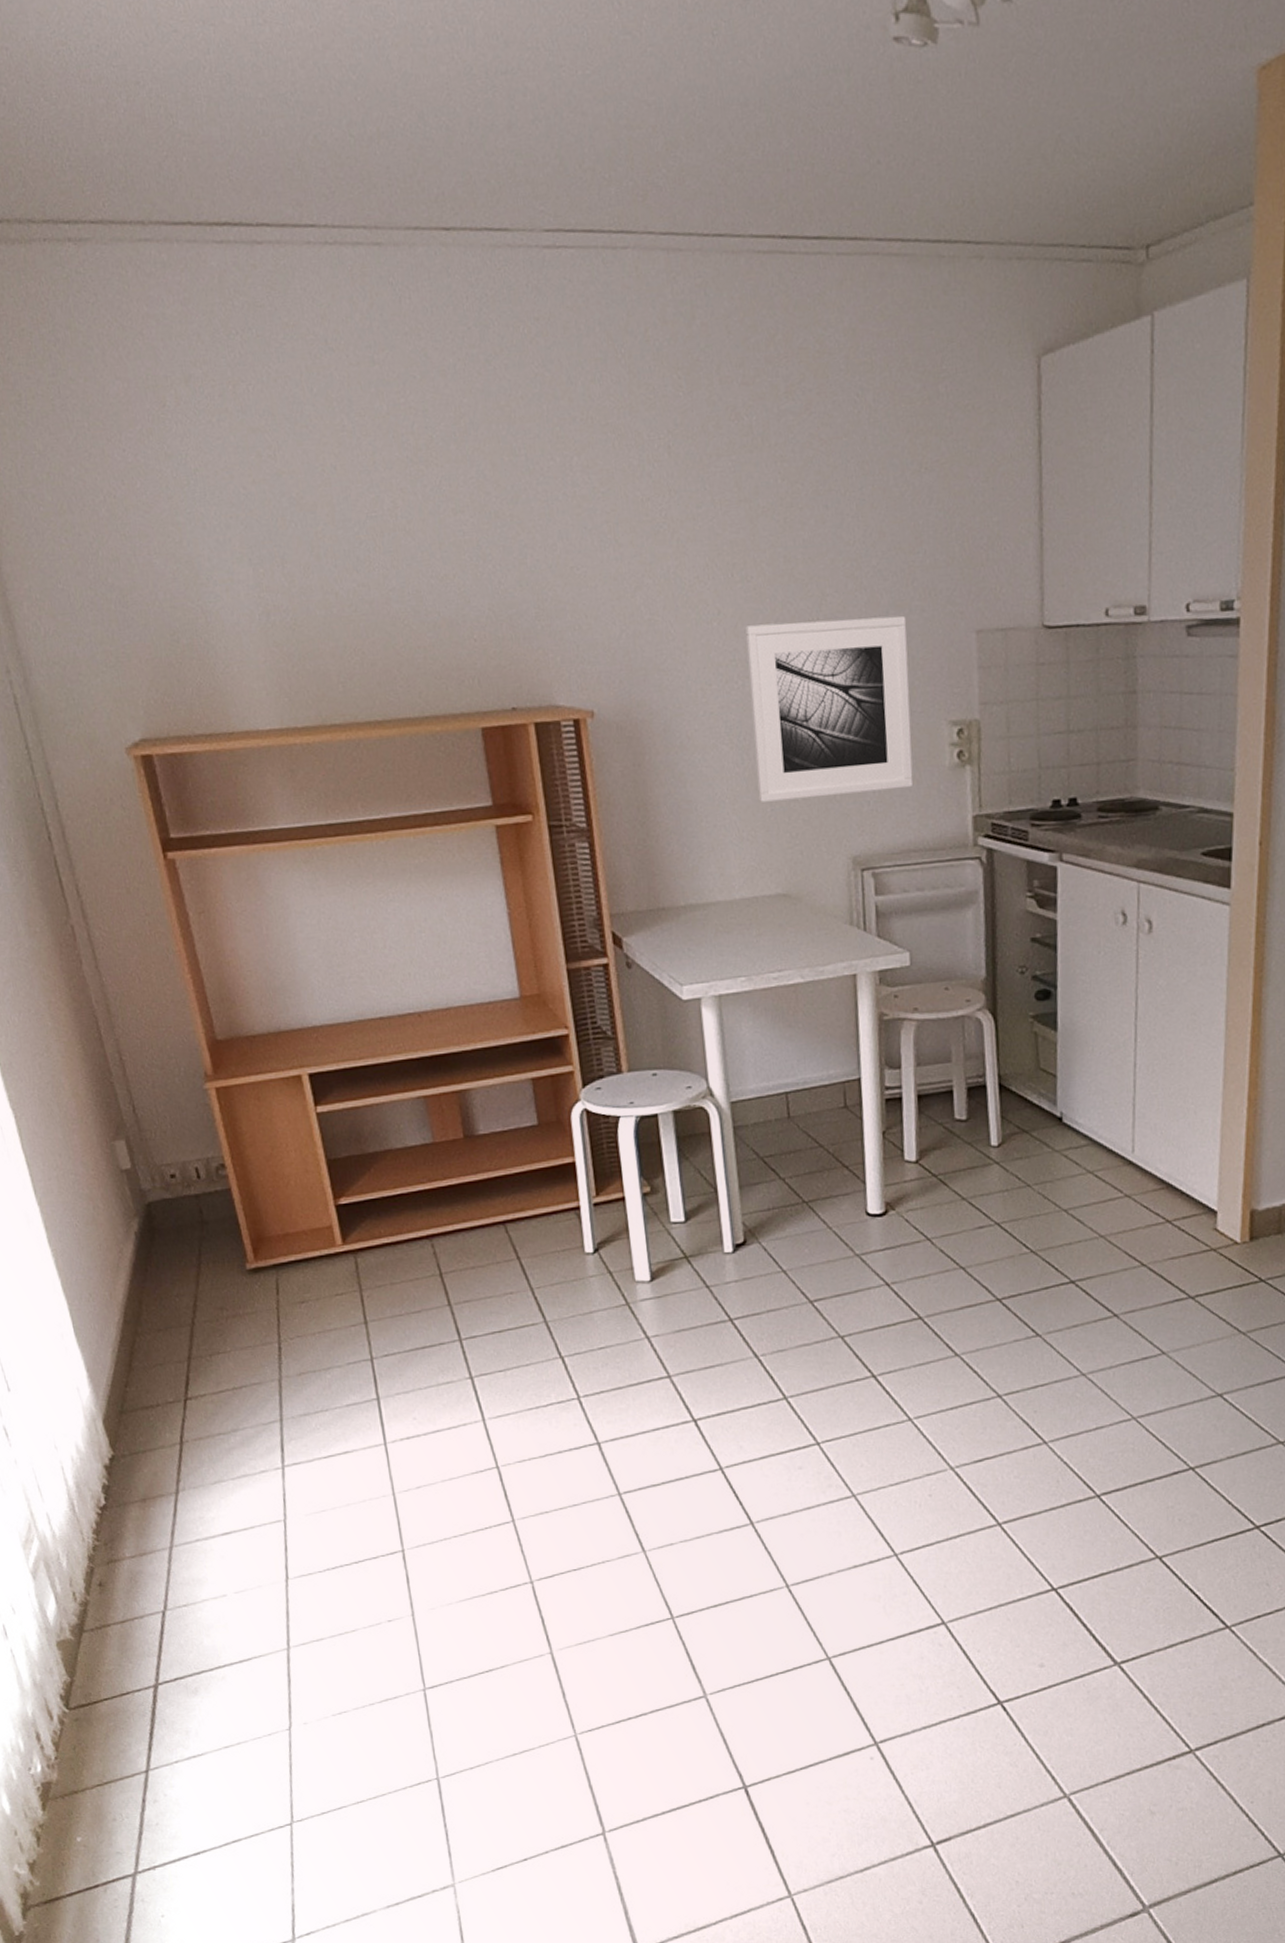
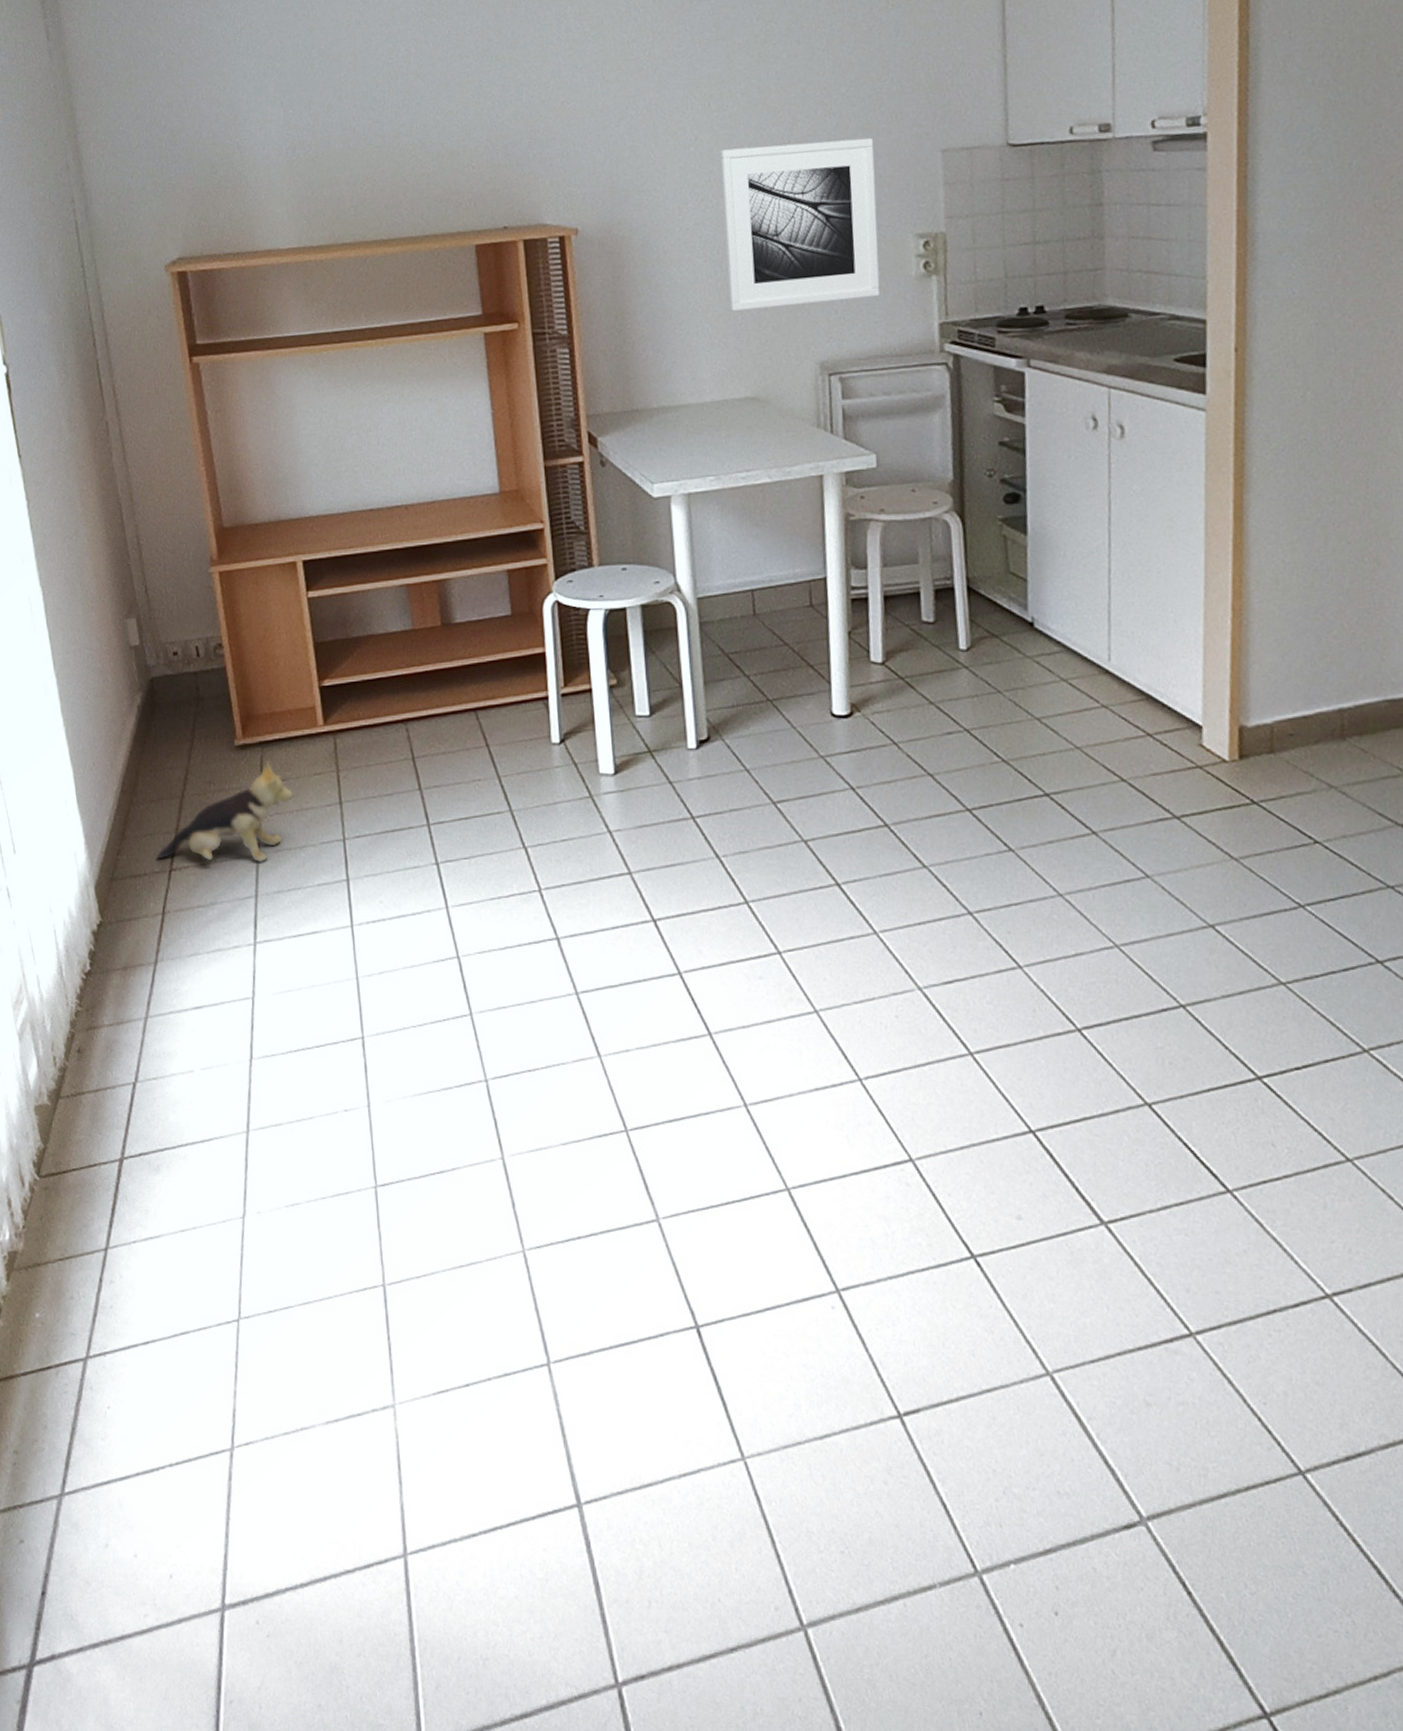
plush toy: none [169,1283,314,1390] -> present [157,761,293,863]

